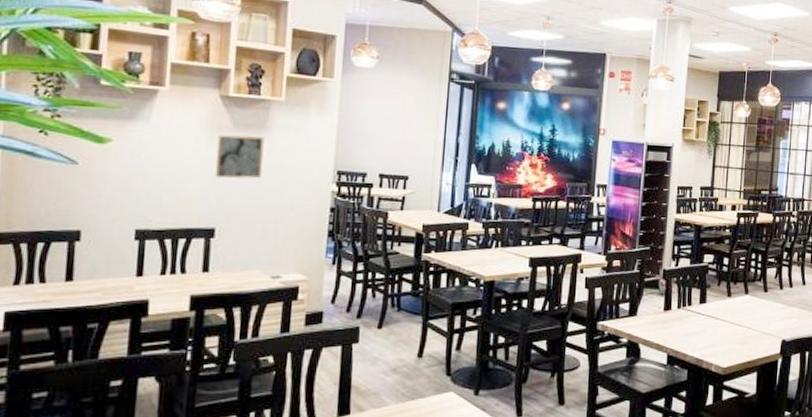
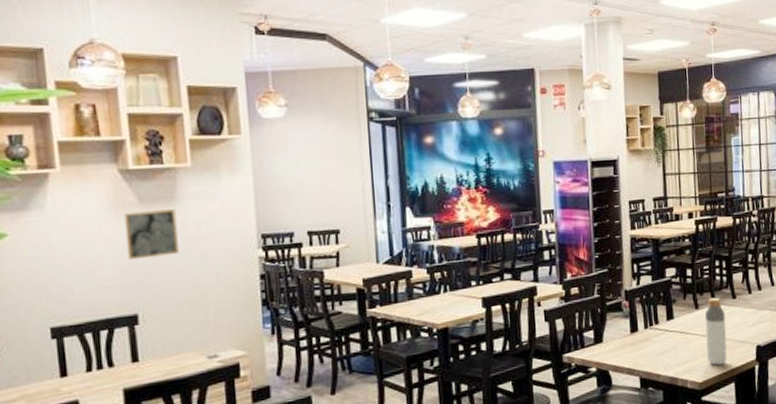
bottle: none [733,288,756,353] -> present [705,297,727,366]

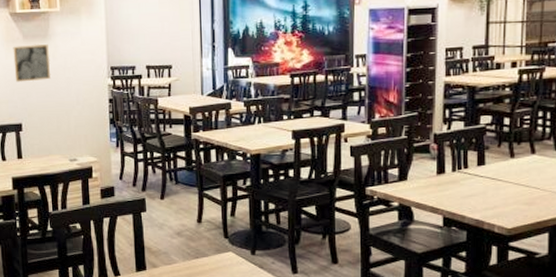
bottle: present [705,297,727,366] -> none [519,147,545,214]

